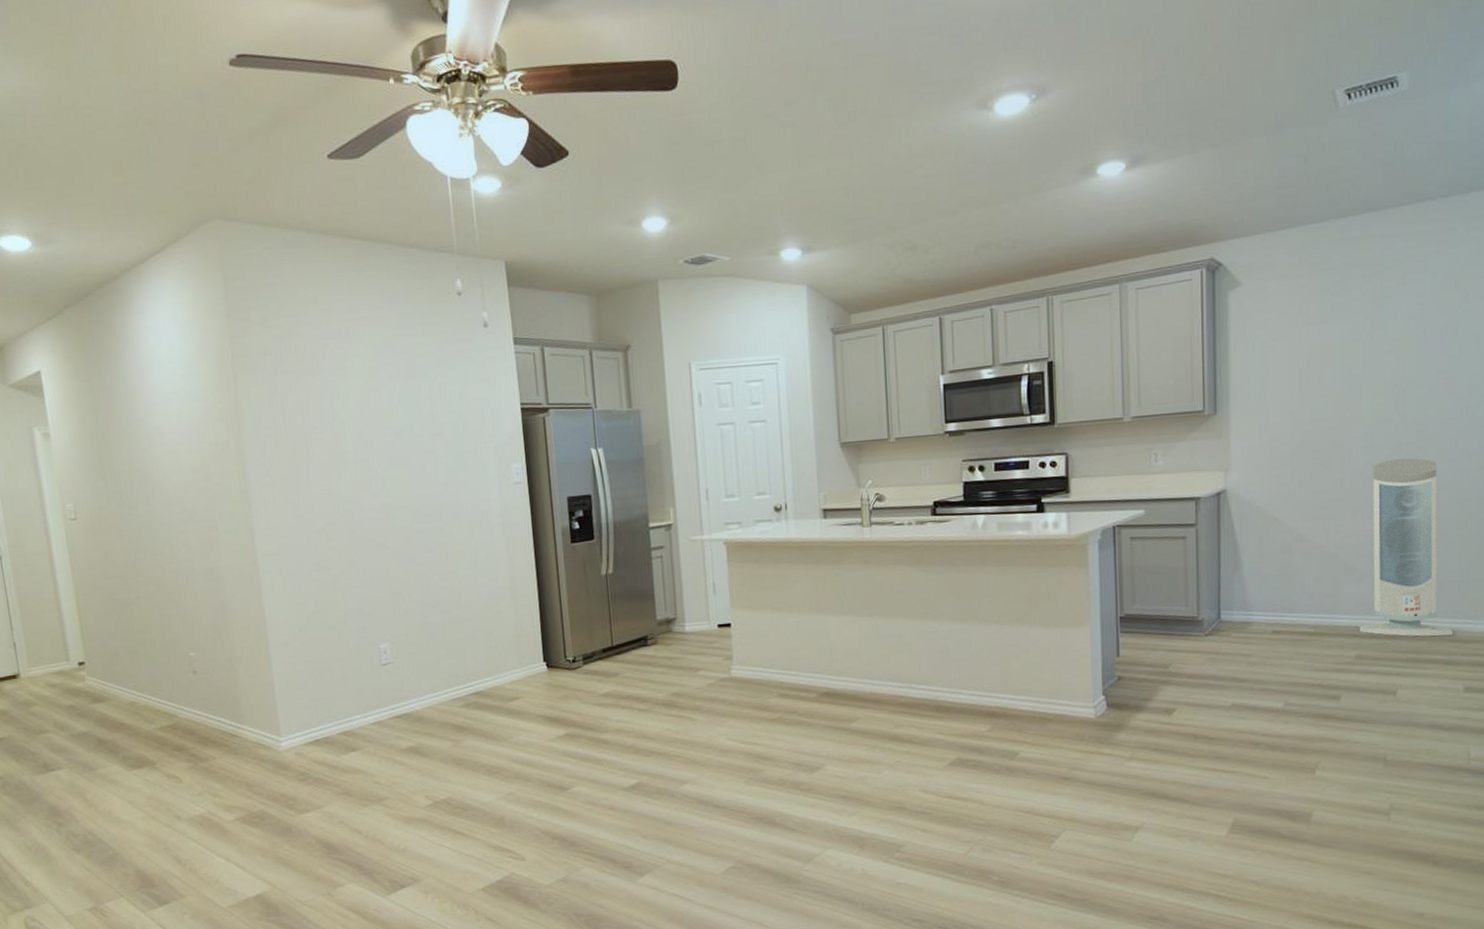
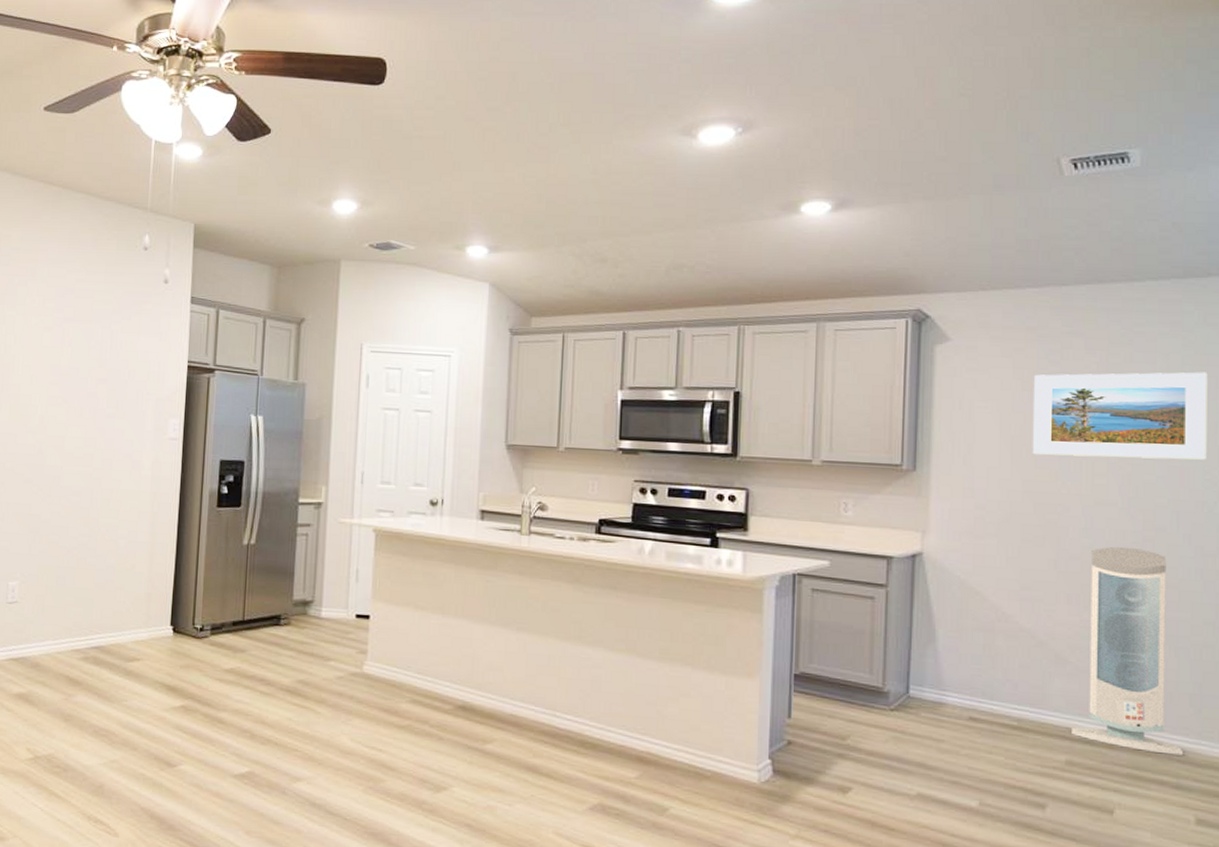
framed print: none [1317,285,1470,385] -> present [1032,372,1208,460]

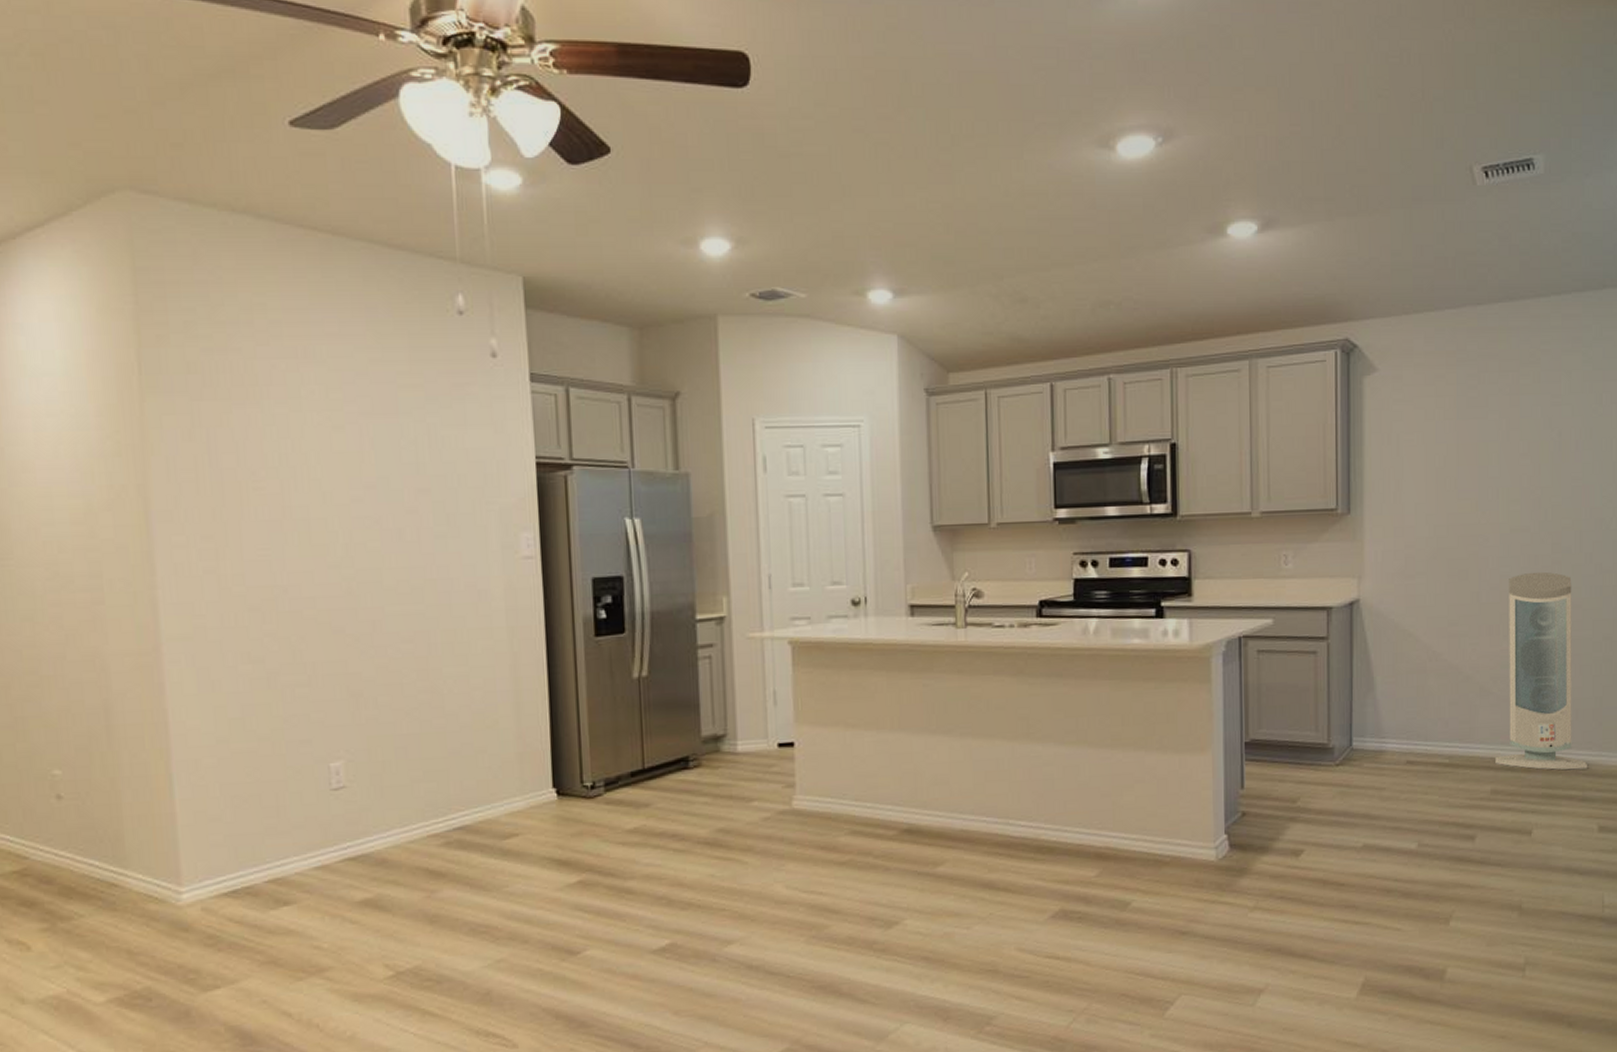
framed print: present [1032,372,1208,460] -> none [1454,388,1604,487]

